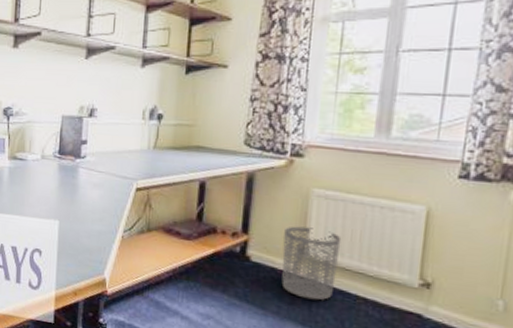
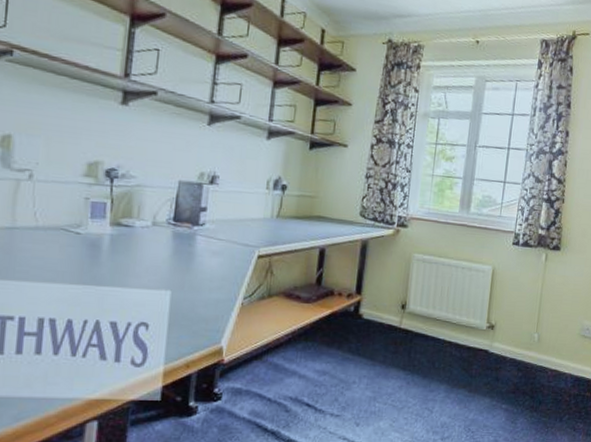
waste bin: present [281,226,342,301] -> none [387,286,434,348]

